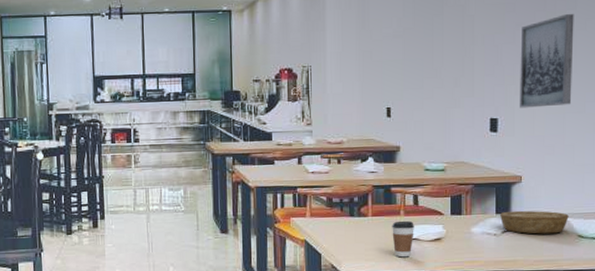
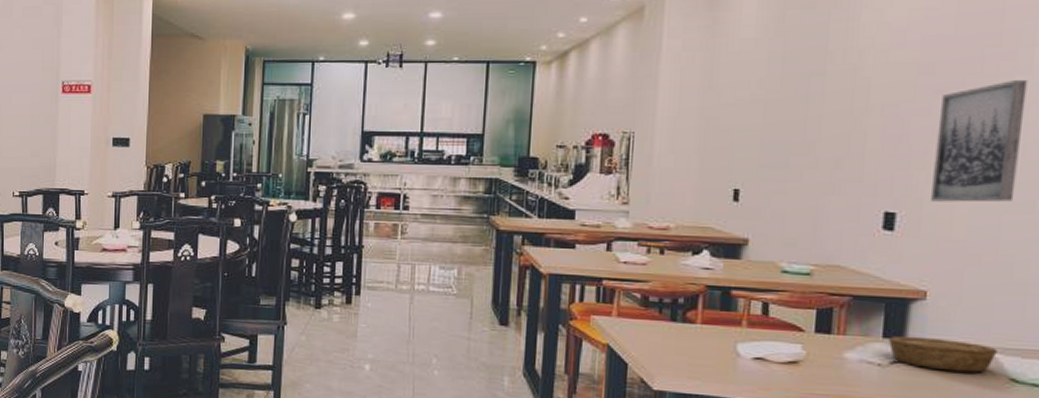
coffee cup: present [392,220,414,258] -> none [728,333,761,381]

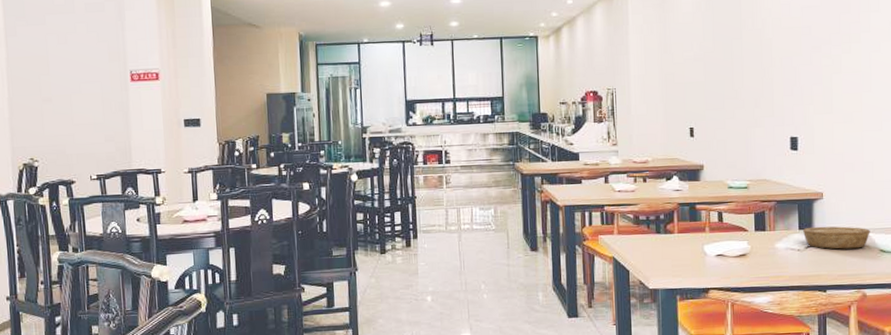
wall art: present [931,80,1028,203] -> none [817,36,869,127]

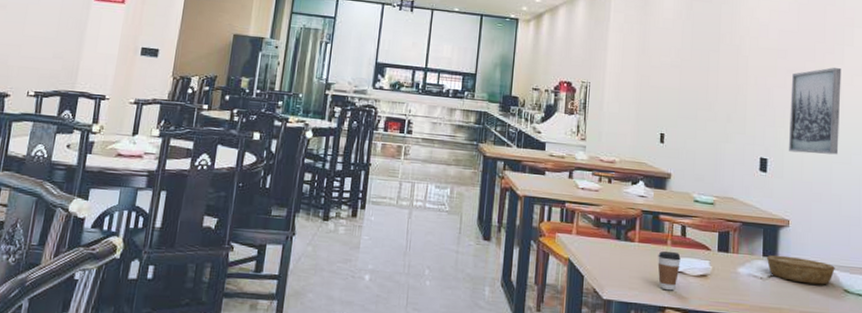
coffee cup: none [698,237,720,273] -> present [657,251,681,291]
wall art: none [817,36,869,127] -> present [789,67,841,155]

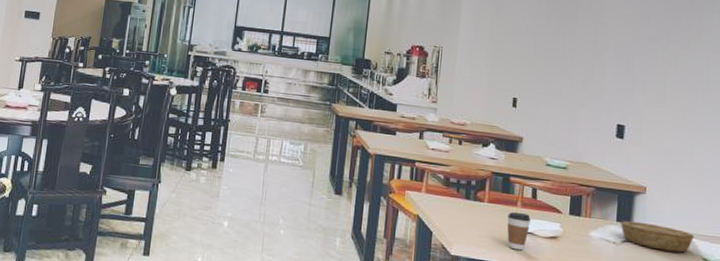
wall art: present [789,67,841,155] -> none [648,35,709,124]

